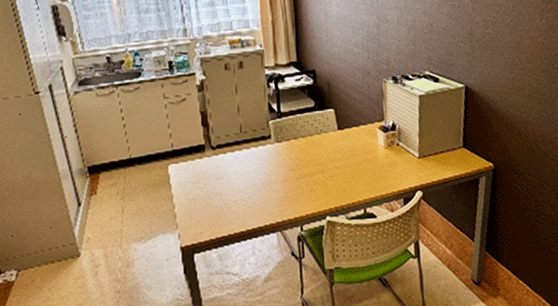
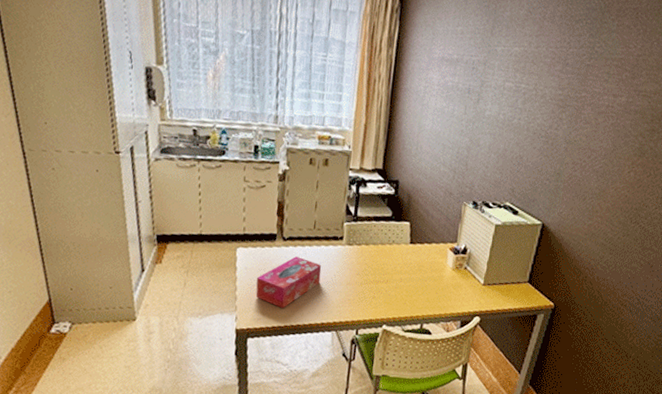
tissue box: none [192,163,256,218] -> present [255,256,322,308]

